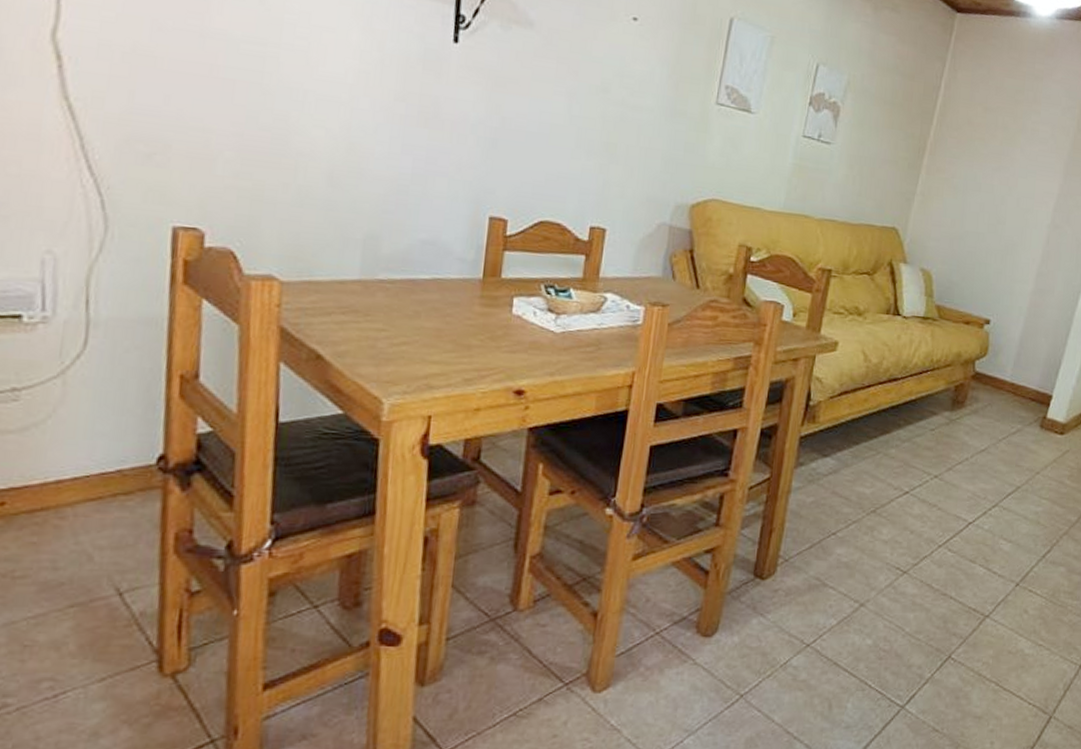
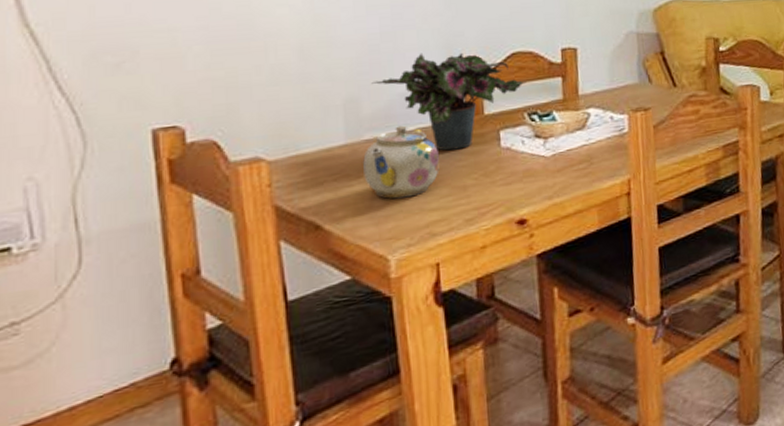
teapot: none [372,272,450,345] -> present [363,125,440,199]
potted plant: none [395,202,548,308] -> present [371,52,525,151]

